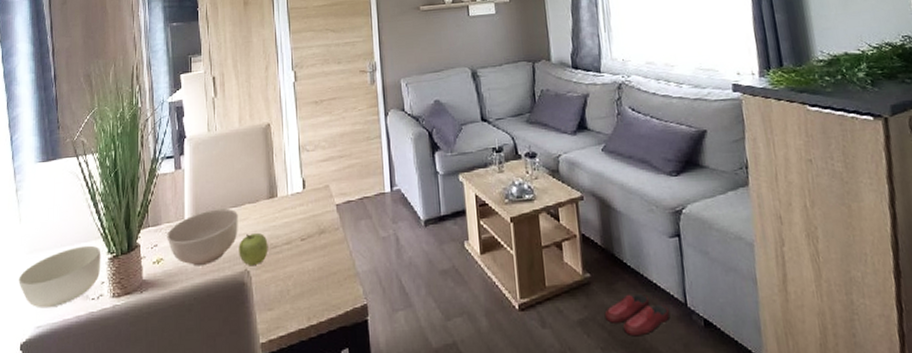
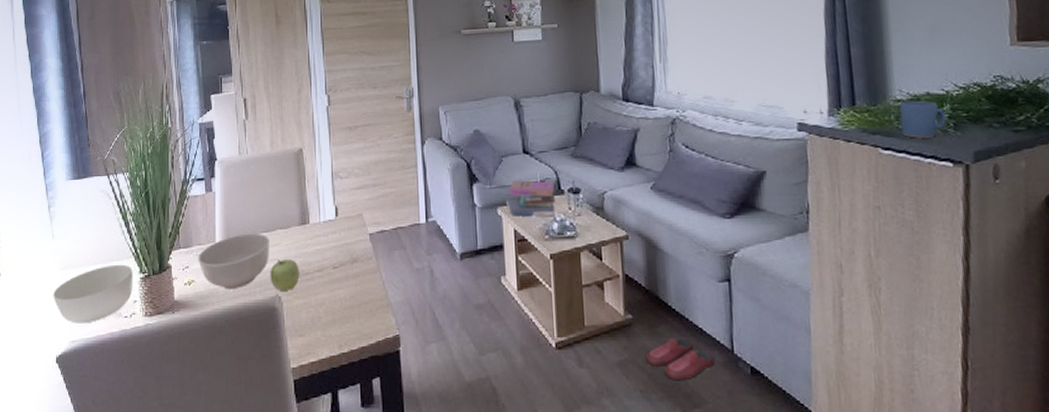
books: none [467,146,514,182] -> present [506,180,556,217]
mug: none [822,60,865,95] -> present [899,100,947,138]

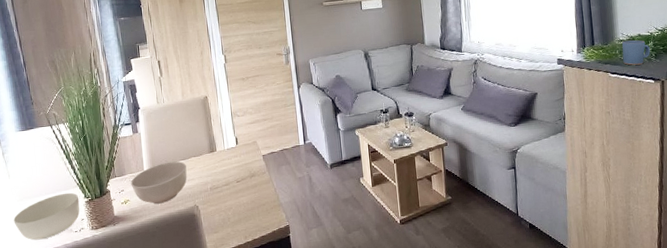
fruit: present [270,260,300,292] -> none [188,178,212,203]
books: present [506,180,556,217] -> none [361,108,397,135]
slippers: present [645,337,715,381] -> none [460,209,506,238]

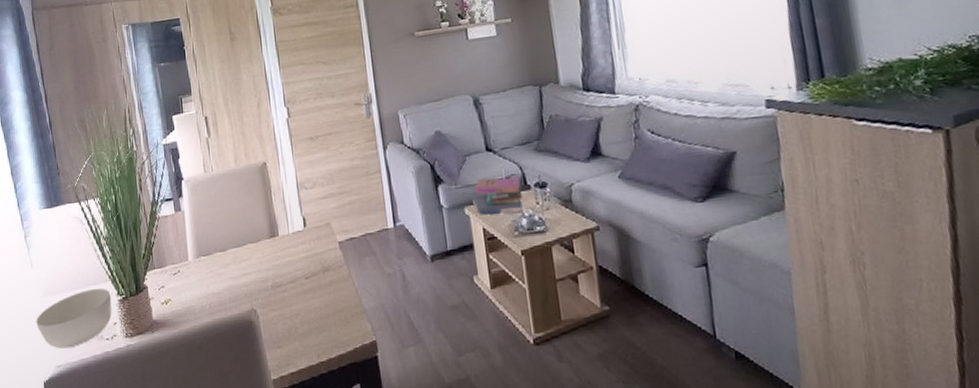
bowl: present [130,161,187,204] -> none [172,248,242,306]
books: none [361,108,397,135] -> present [473,177,523,215]
mug: present [621,40,651,65] -> none [871,67,922,107]

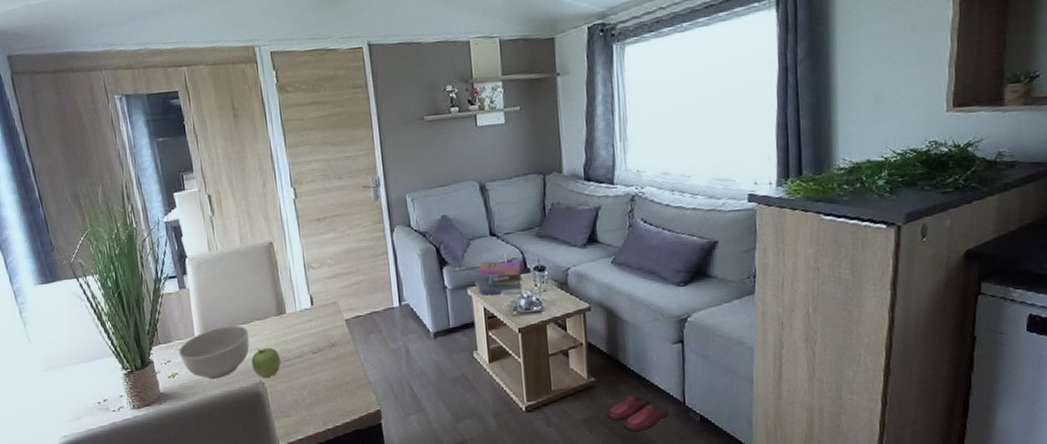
bowl: present [36,288,112,349] -> none [37,362,118,420]
bowl: none [172,248,242,306] -> present [178,325,250,379]
fruit: none [243,273,274,305] -> present [251,348,281,378]
slippers: none [625,326,697,370] -> present [606,395,669,432]

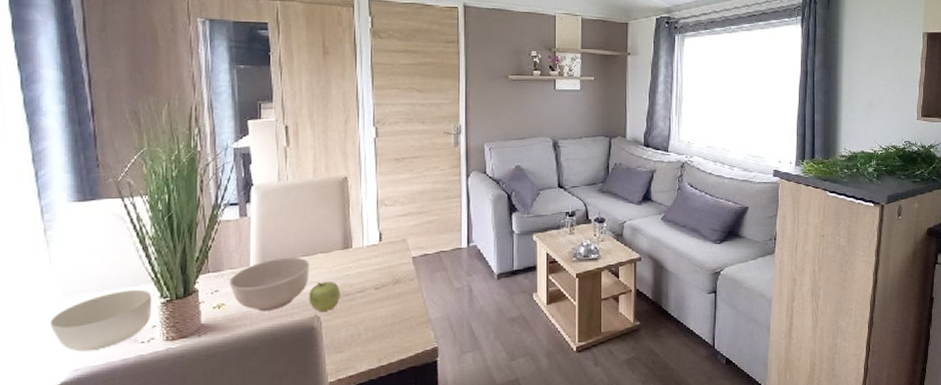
bowl: none [37,362,118,420] -> present [50,289,152,352]
books: present [475,260,523,296] -> none [541,211,584,242]
slippers: present [606,395,669,432] -> none [648,338,700,372]

